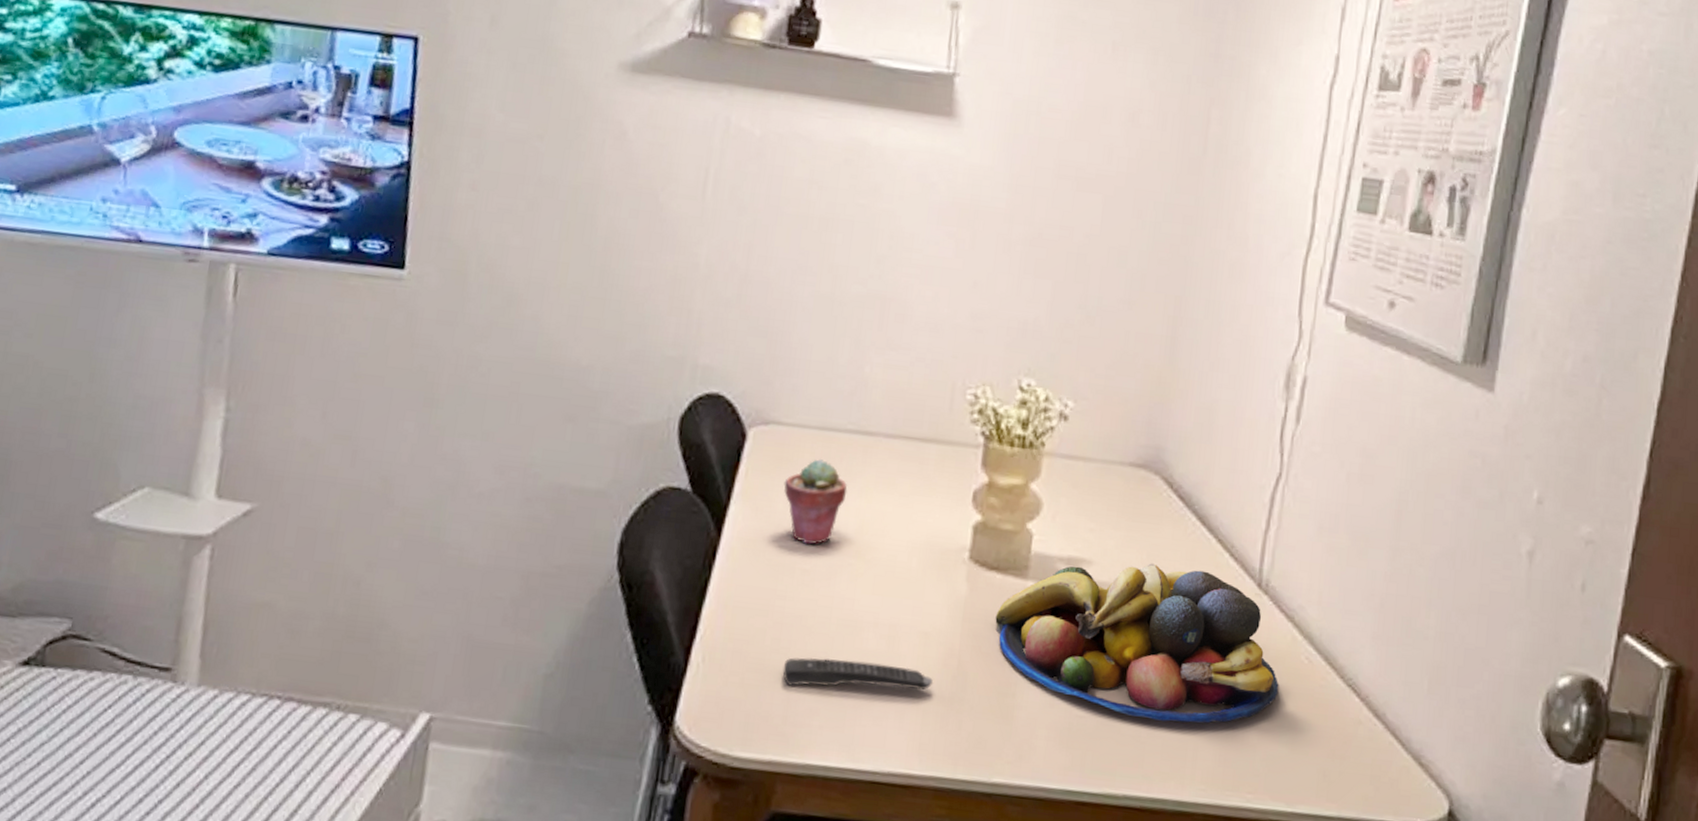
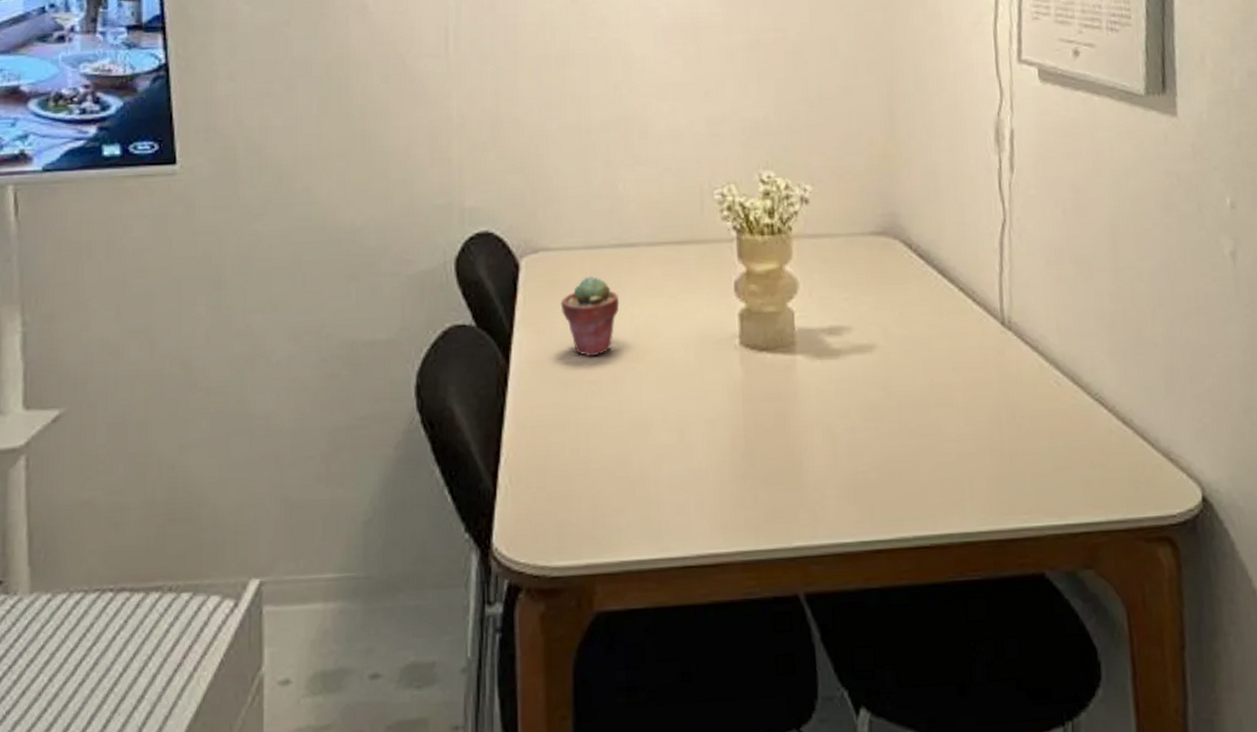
remote control: present [783,657,934,691] -> none [585,454,726,491]
fruit bowl: present [995,563,1279,723] -> none [772,319,1035,463]

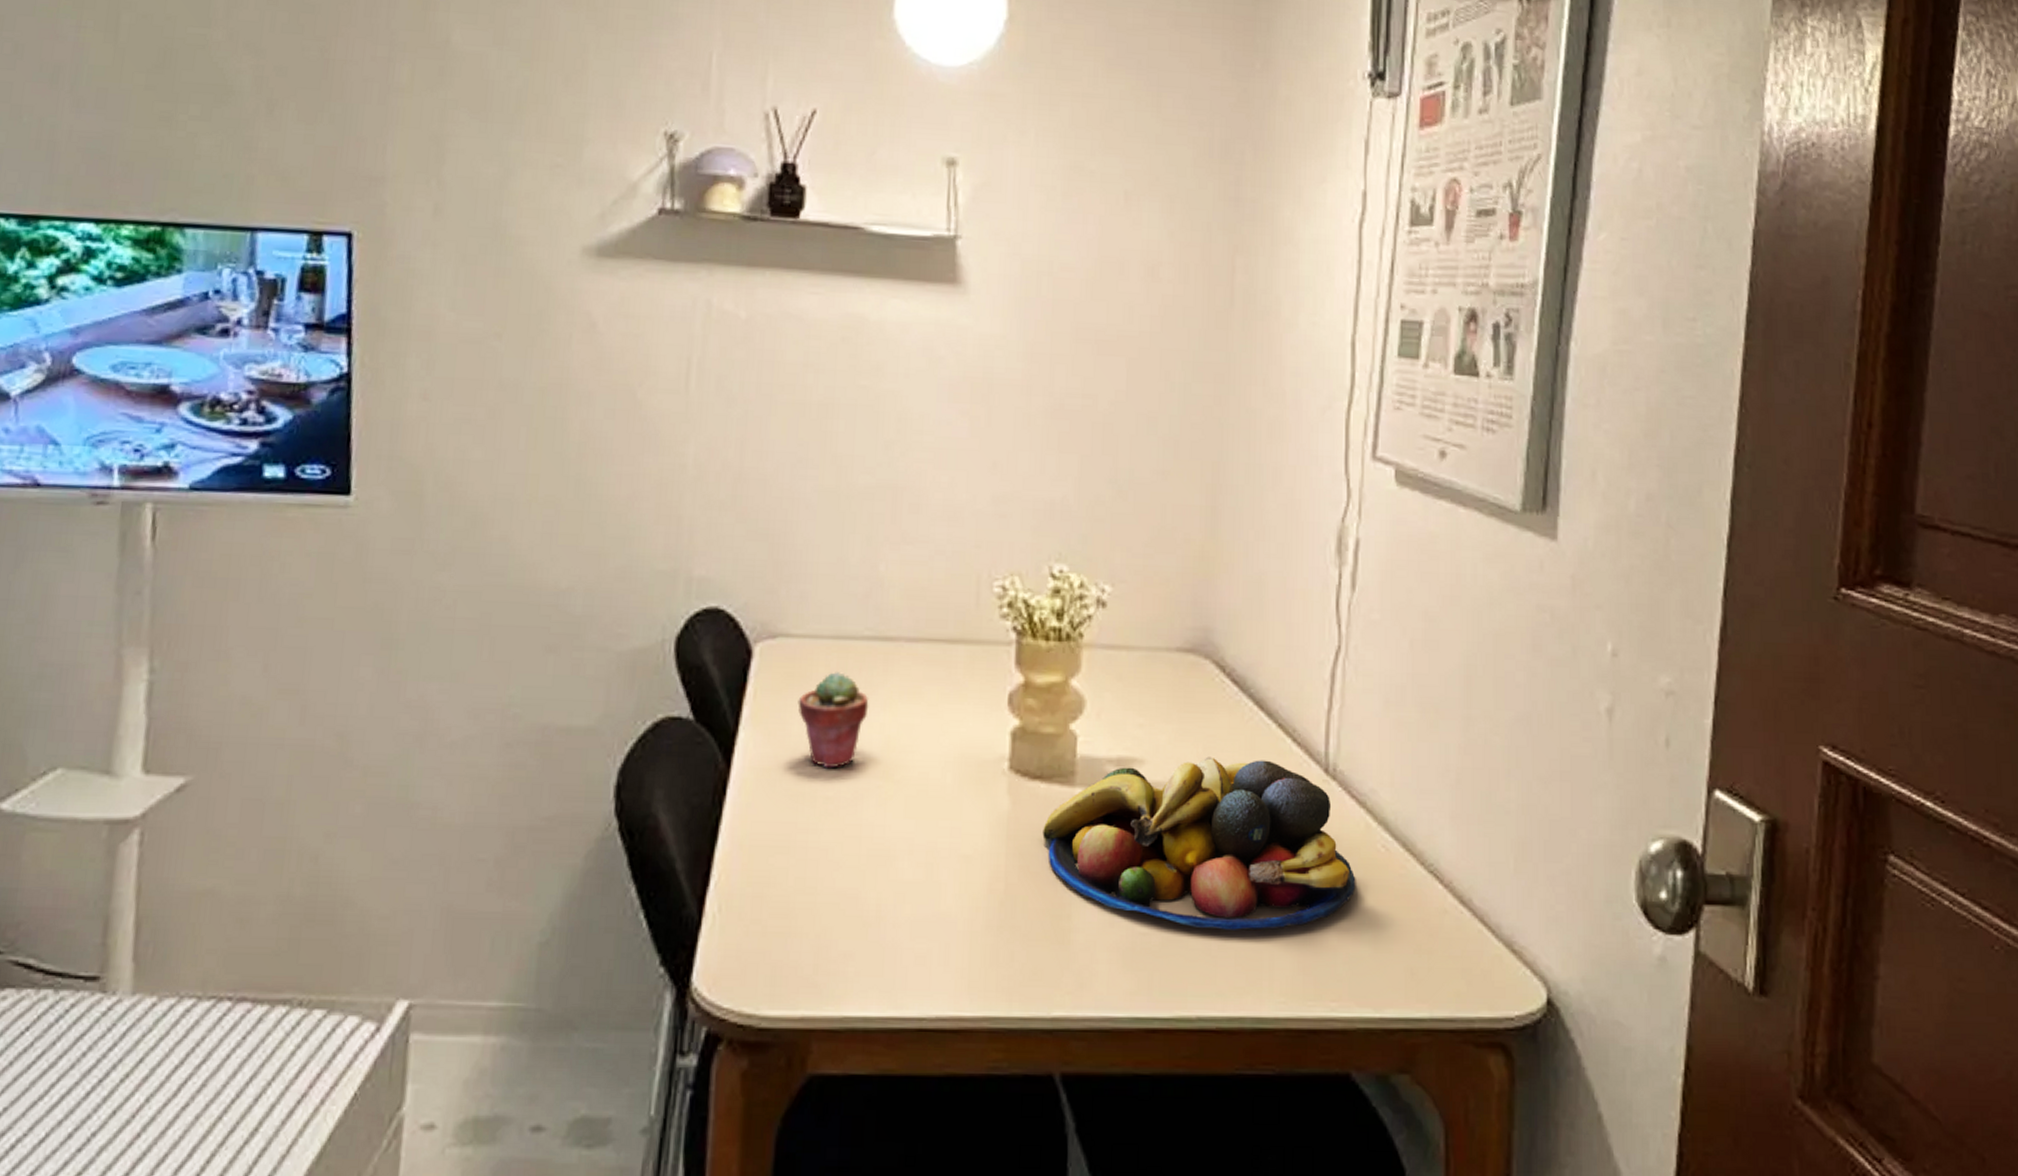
fruit bowl: none [772,319,1035,463] -> present [1042,756,1356,930]

